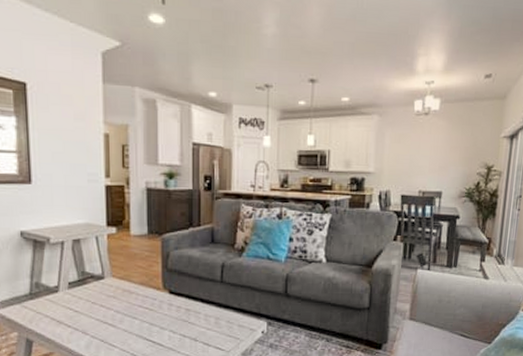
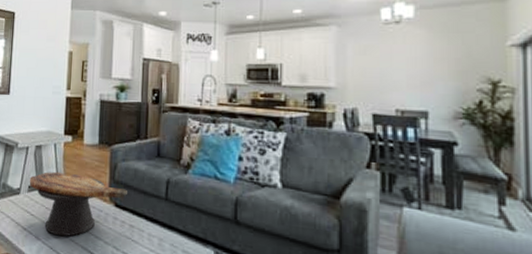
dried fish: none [68,265,182,328] -> present [29,171,127,237]

